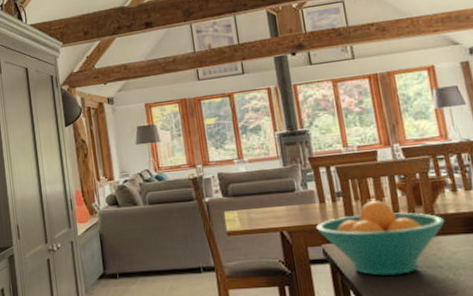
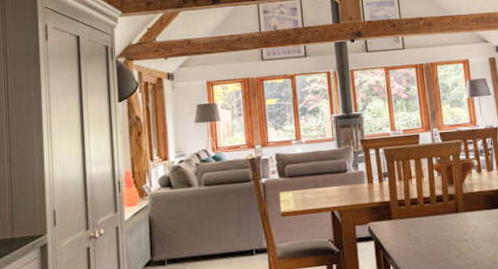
fruit bowl: present [315,201,445,276] -> none [363,181,471,251]

